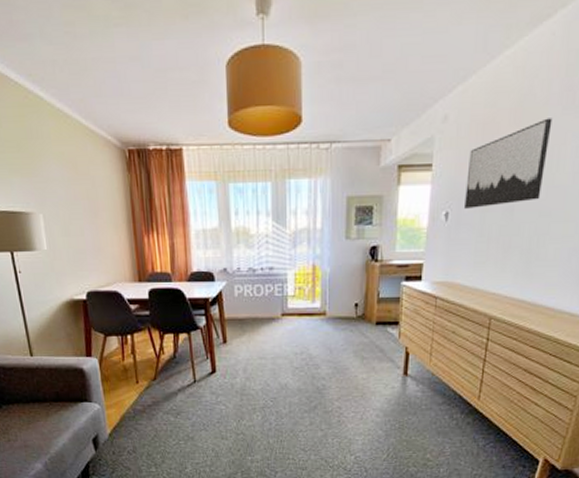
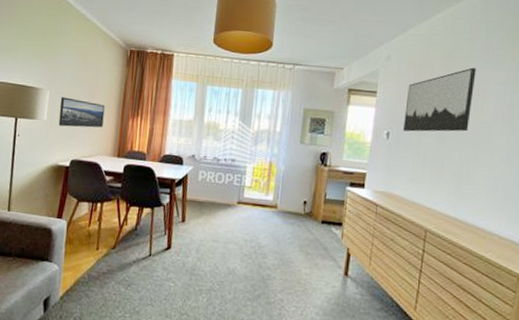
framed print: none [57,219,115,255] -> present [58,97,105,128]

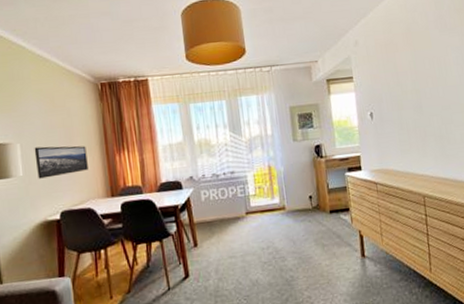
wall art: present [403,67,477,132] -> none [379,38,440,109]

